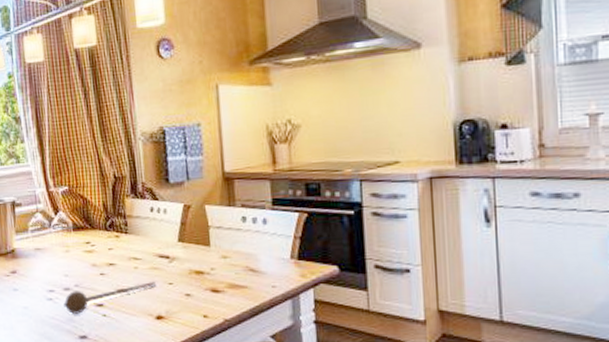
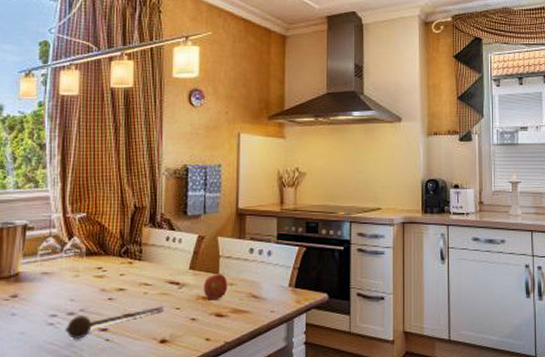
fruit: none [194,246,222,274] -> present [203,274,228,299]

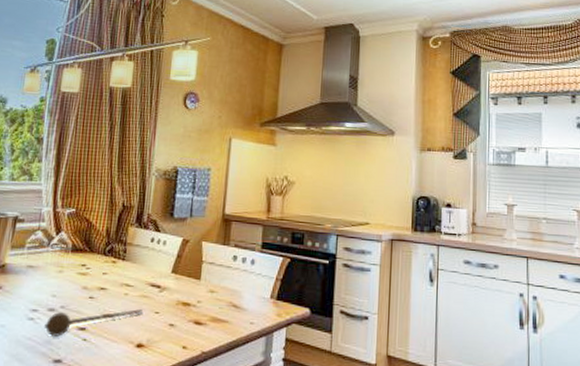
fruit: present [203,274,228,299] -> none [183,279,209,306]

